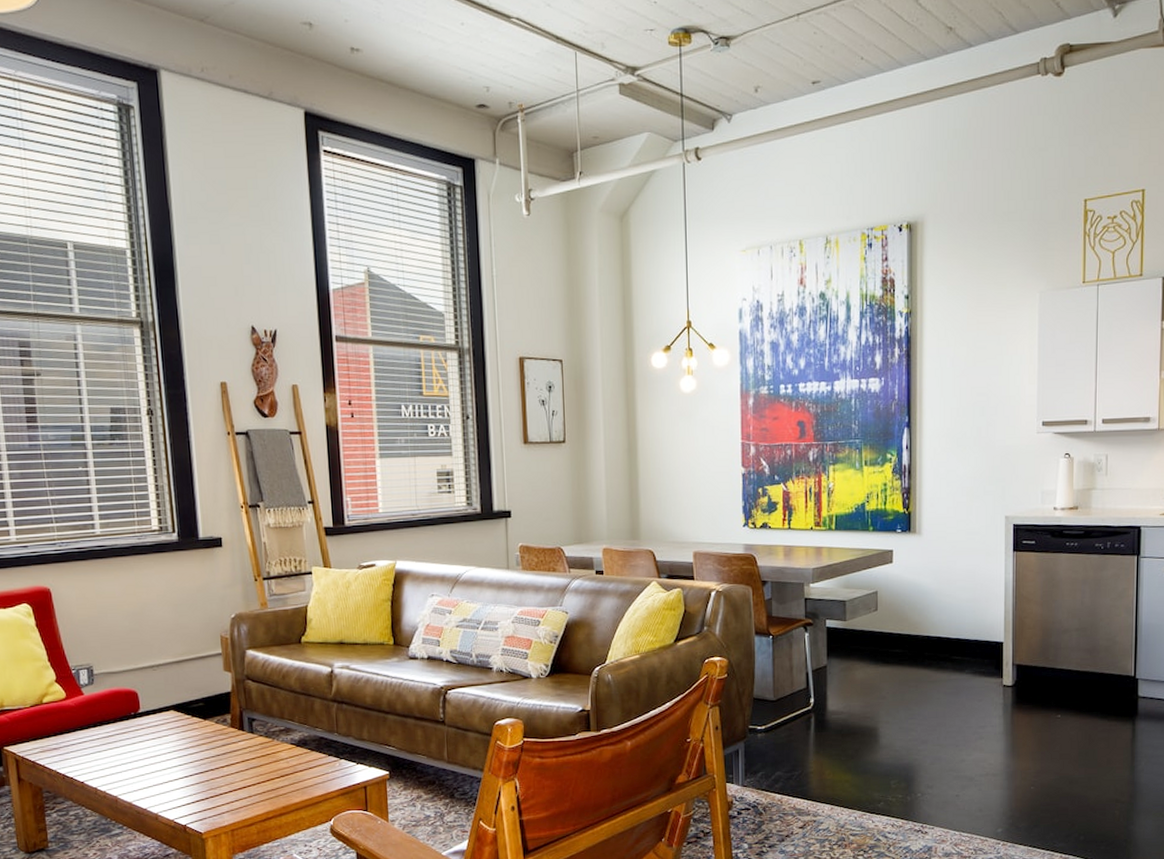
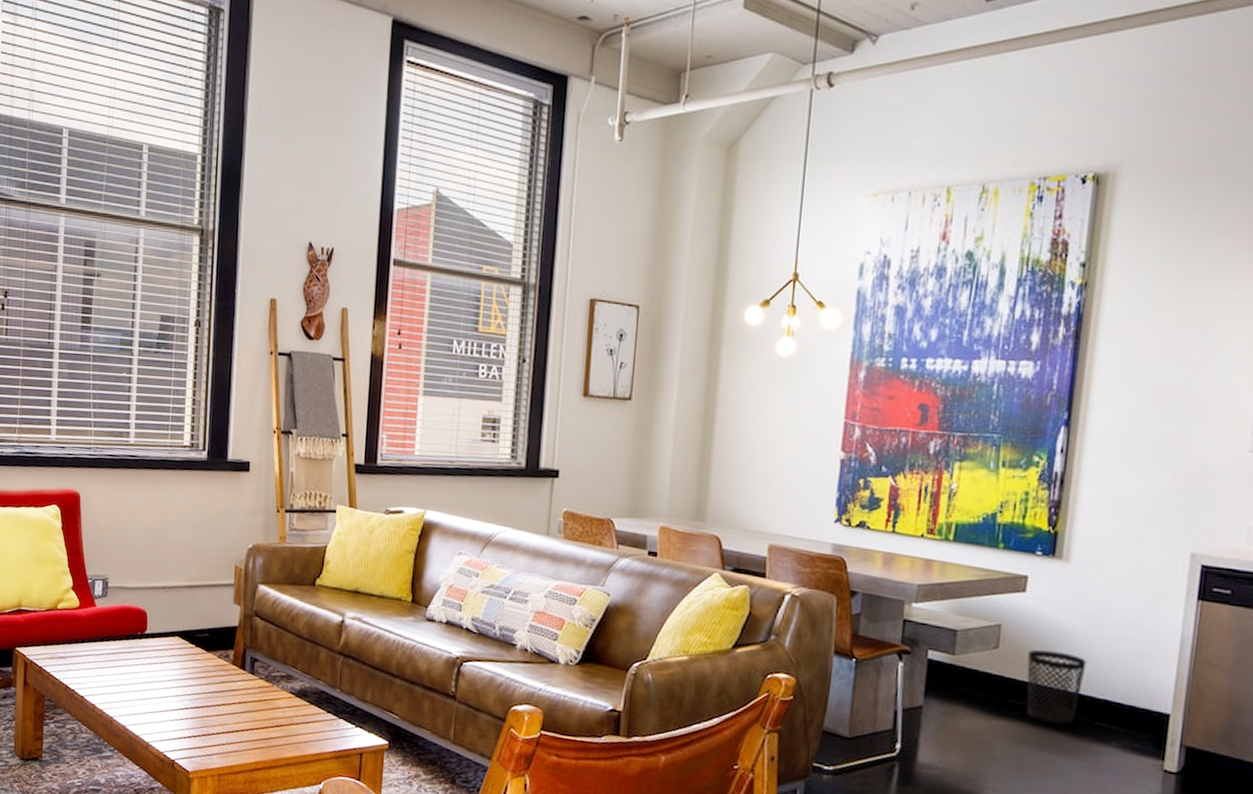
wastebasket: none [900,606,942,663] -> present [1026,649,1087,725]

